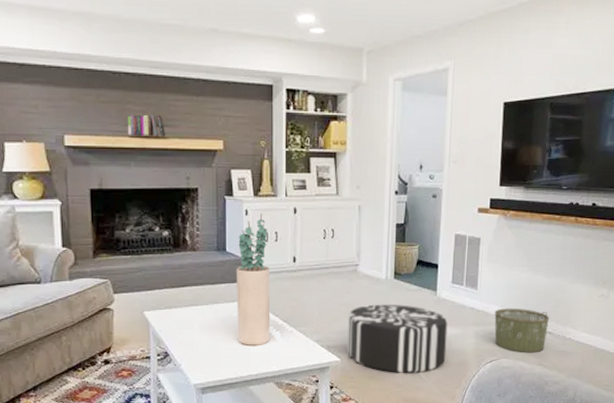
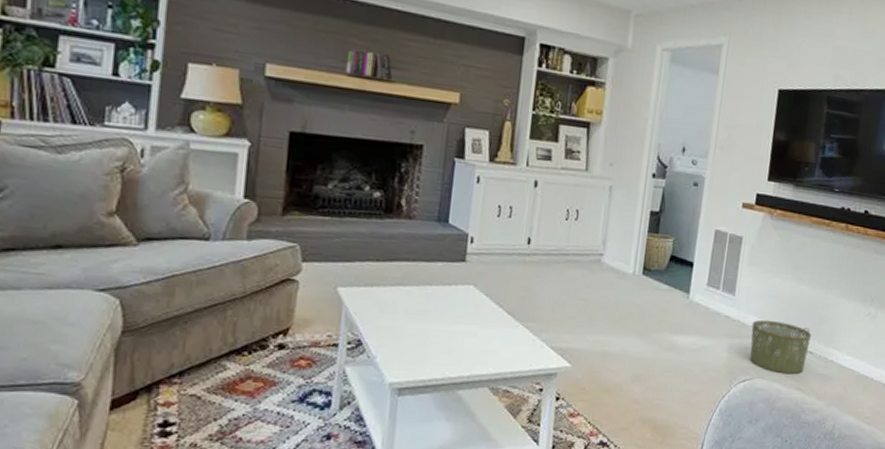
vase: present [236,213,271,346] -> none [450,183,502,341]
pouf: present [346,304,448,373] -> none [579,303,699,388]

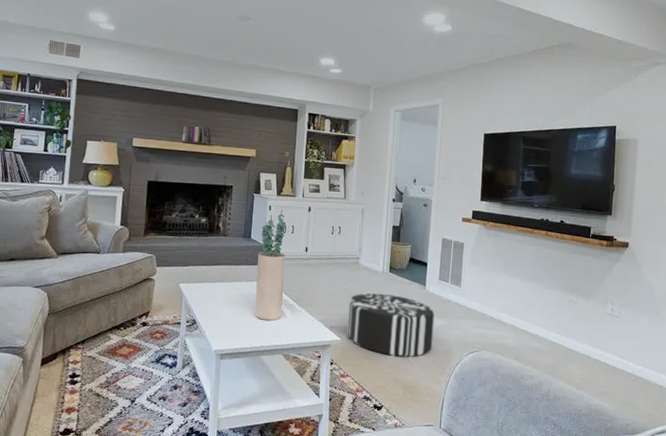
vase: none [450,183,502,341] -> present [254,209,287,321]
pouf: none [579,303,699,388] -> present [346,293,435,357]
basket: present [750,319,812,375] -> none [476,305,525,348]

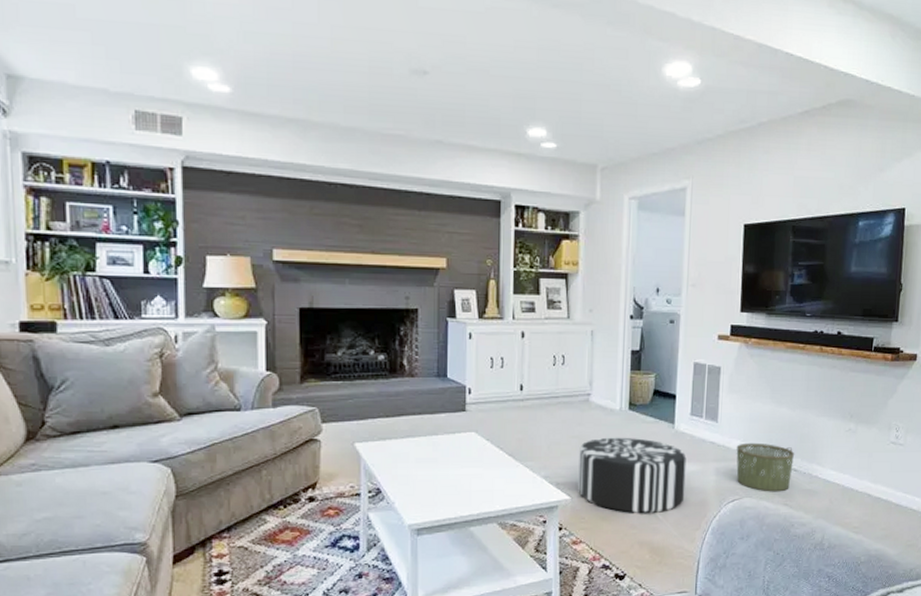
books: present [182,125,212,144] -> none [342,228,385,253]
vase: present [254,209,287,321] -> none [457,337,495,482]
basket: none [476,305,525,348] -> present [736,442,795,492]

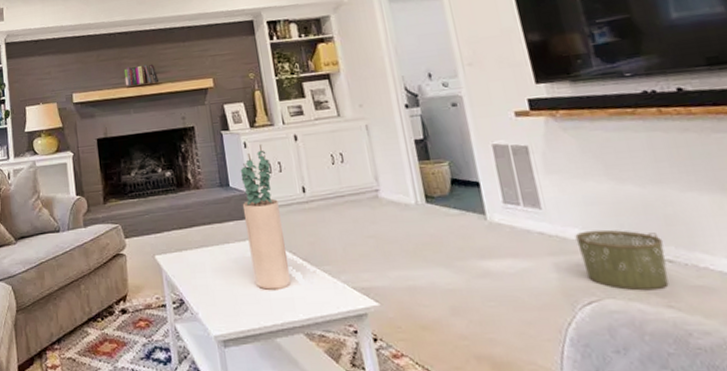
books: none [342,228,385,253] -> present [123,63,160,87]
vase: none [457,337,495,482] -> present [240,144,291,290]
pouf: present [577,437,687,513] -> none [378,233,522,321]

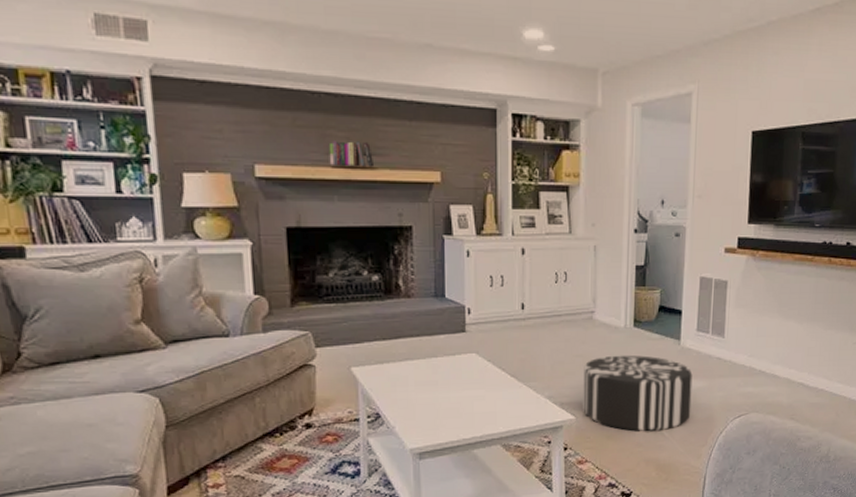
vase: present [240,144,291,290] -> none [456,254,497,404]
pouf: none [378,233,522,321] -> present [582,355,693,431]
basket: present [575,229,669,291] -> none [743,357,802,407]

